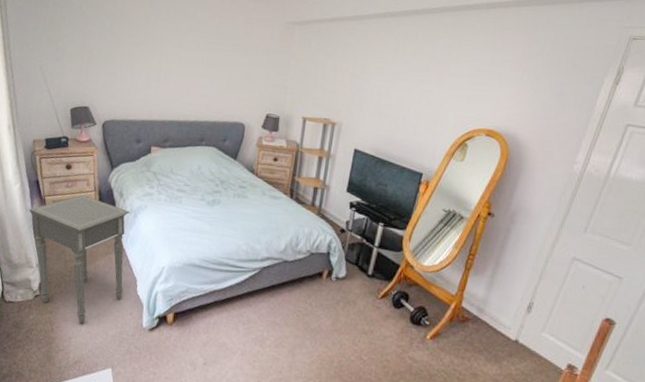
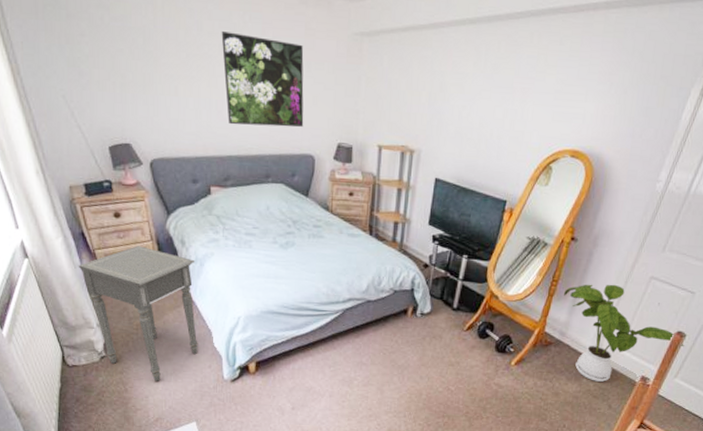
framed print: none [172,19,242,99] -> present [221,31,304,127]
house plant: none [481,260,614,367] -> present [564,284,684,382]

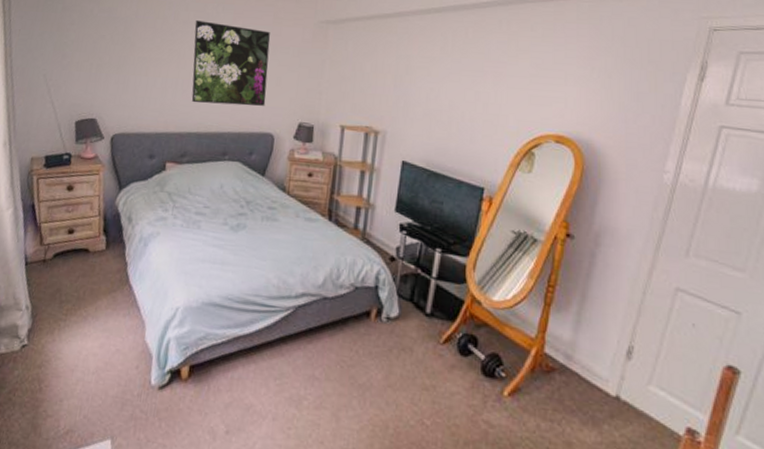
side table: present [78,246,198,381] -> none [21,221,140,381]
house plant: present [564,284,684,382] -> none [565,292,741,432]

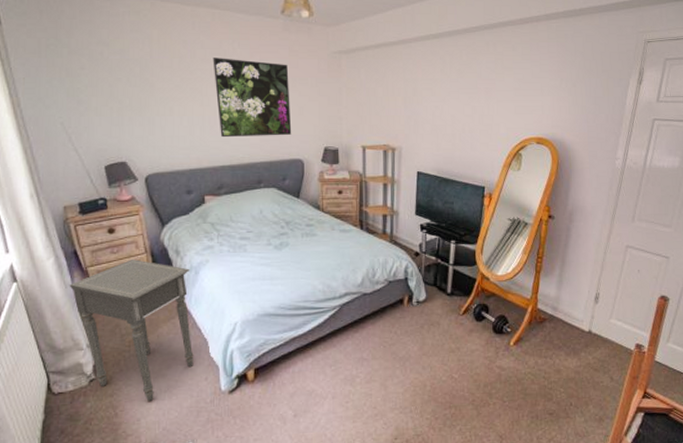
side table: none [21,221,140,381] -> present [69,259,194,401]

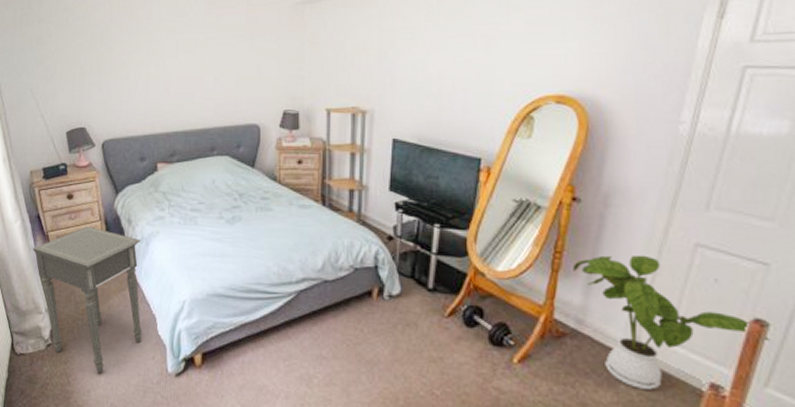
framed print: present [213,58,292,138] -> none [169,17,248,102]
house plant: none [550,256,670,354] -> present [573,255,770,390]

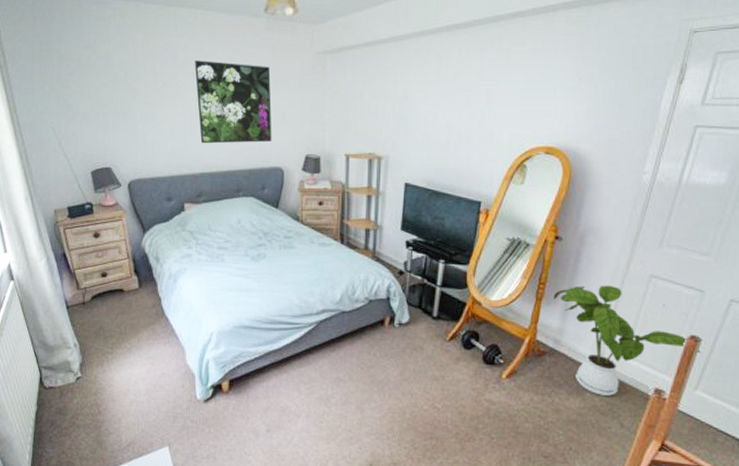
side table: present [32,226,142,374] -> none [59,264,171,403]
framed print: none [169,17,248,102] -> present [194,60,272,144]

